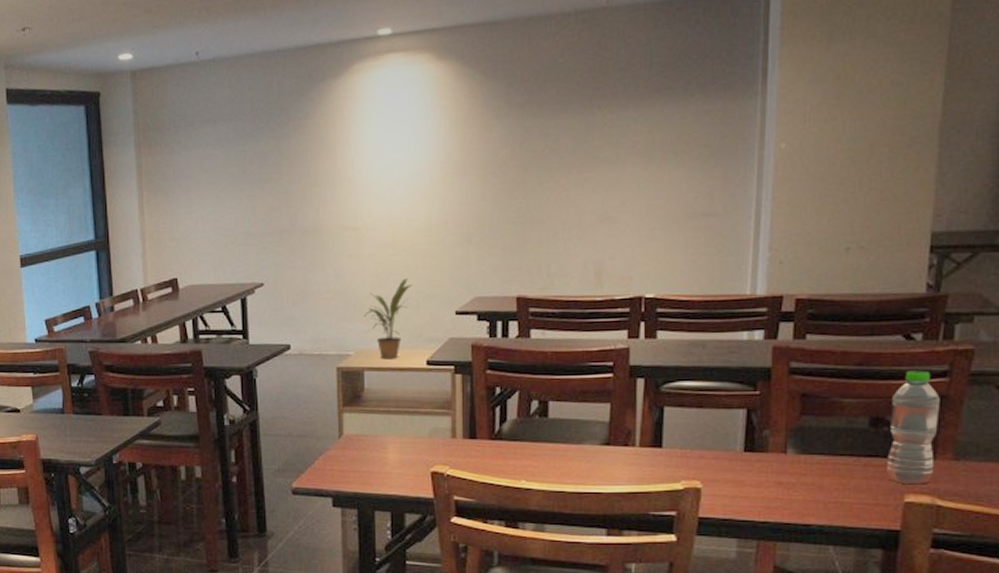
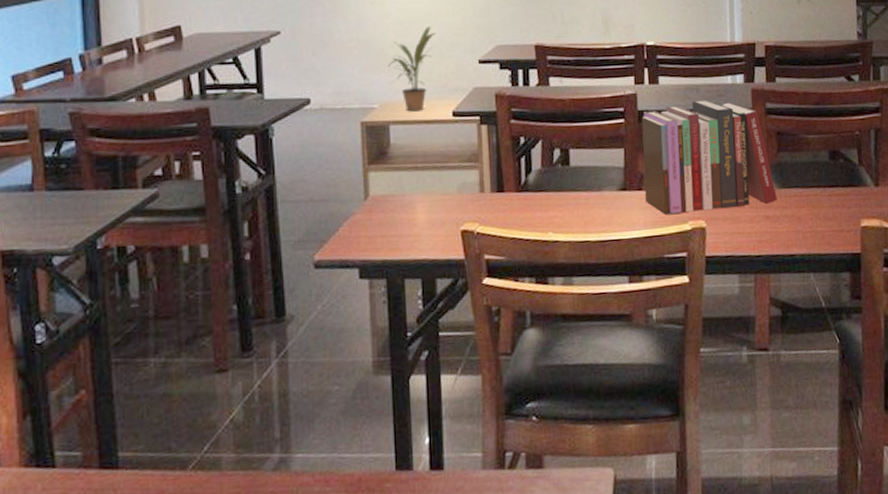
books: none [632,356,794,473] -> present [641,99,777,215]
water bottle: present [885,370,940,485] -> none [843,107,879,211]

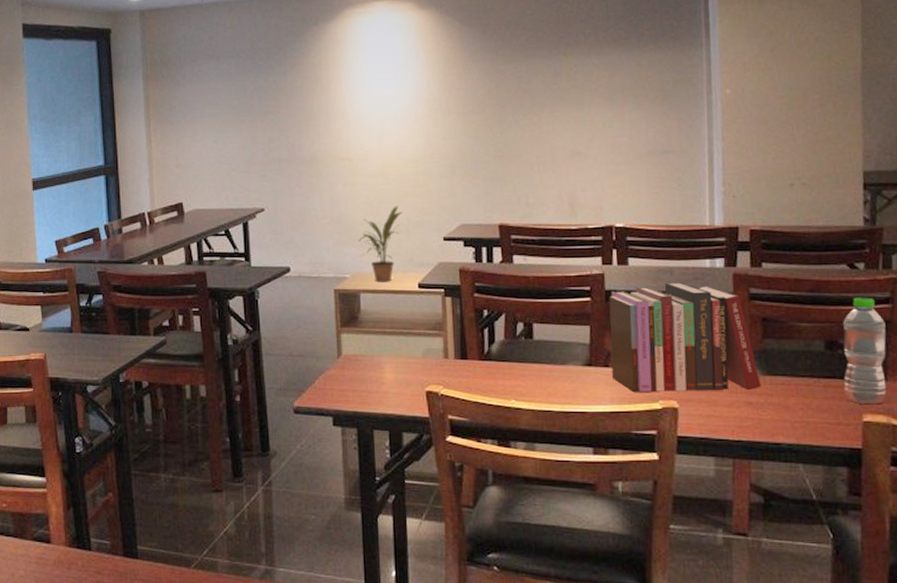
water bottle: none [843,107,879,211] -> present [842,297,887,405]

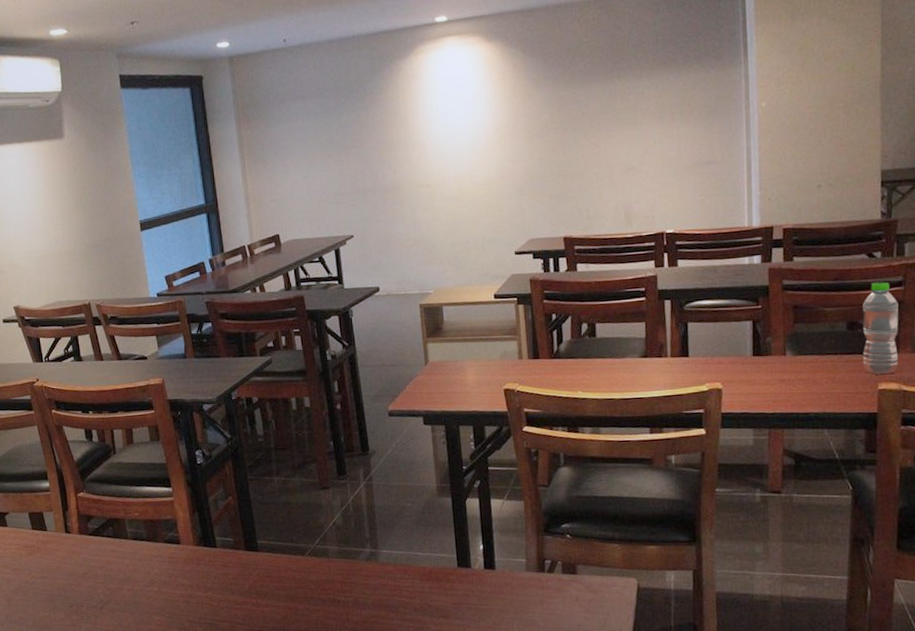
potted plant: present [358,206,404,282] -> none [439,226,479,296]
books: present [609,282,761,393] -> none [661,279,793,378]

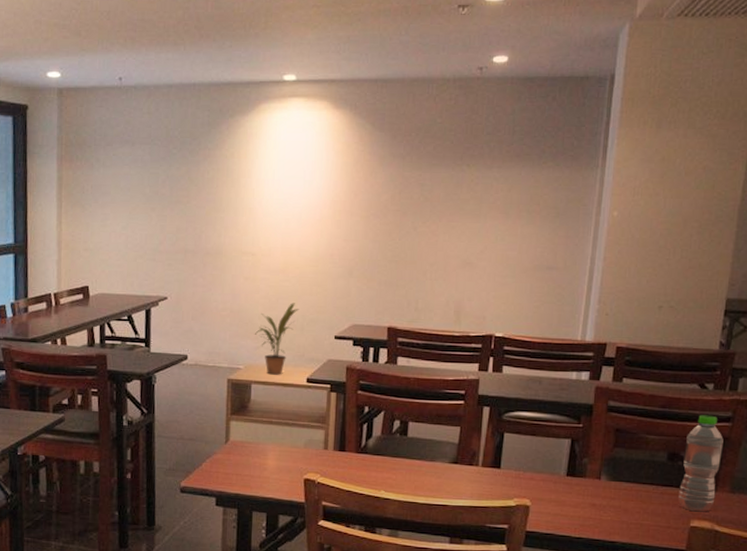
potted plant: none [439,226,479,296] -> present [254,303,300,375]

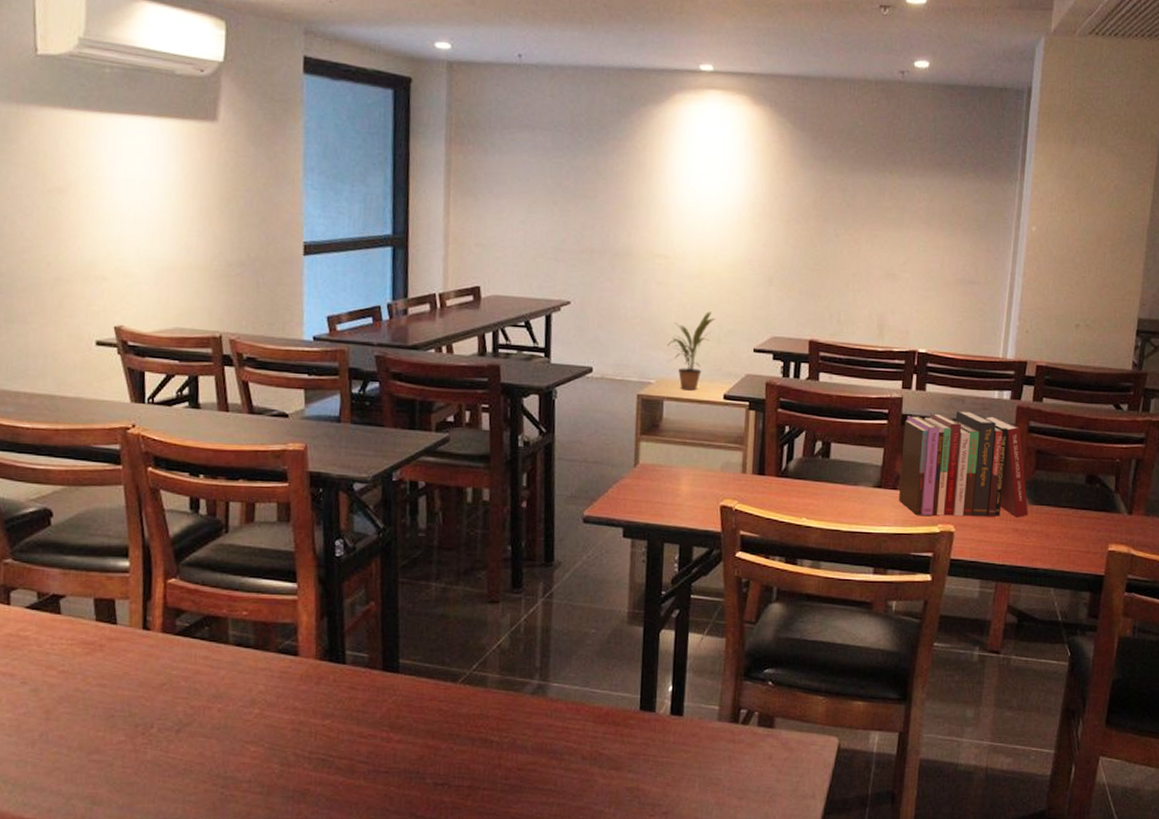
books: none [475,391,606,493] -> present [899,410,1028,518]
water bottle: present [677,415,724,512] -> none [1096,436,1138,536]

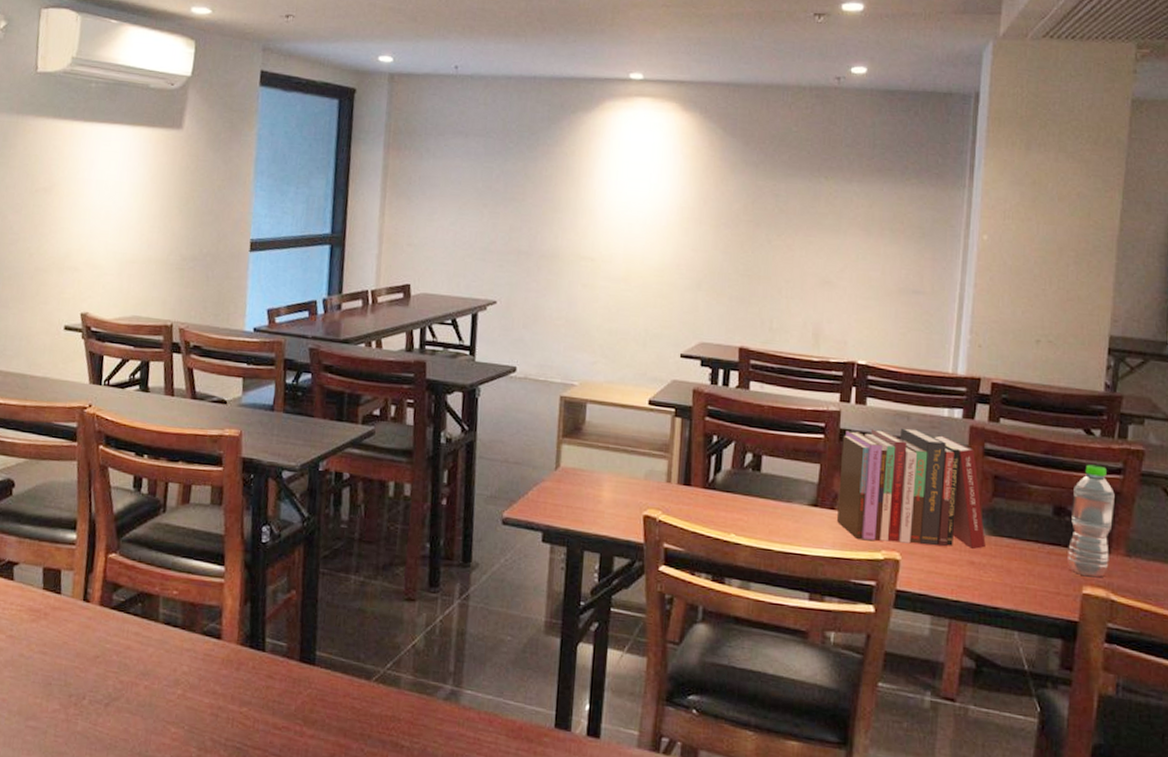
potted plant: present [667,311,716,391] -> none [591,315,642,395]
water bottle: none [1096,436,1138,536] -> present [1066,464,1115,578]

